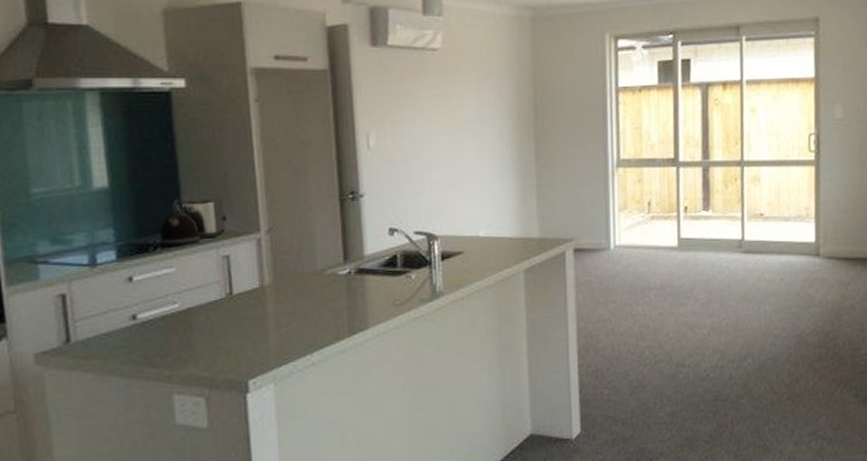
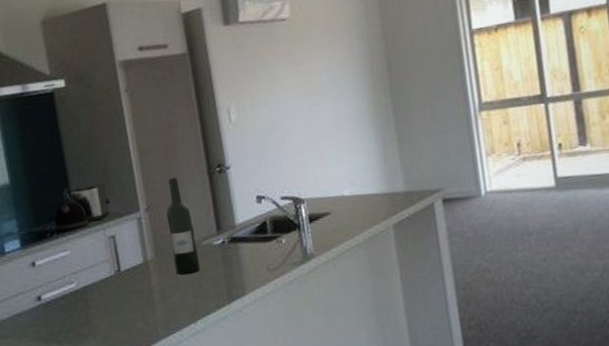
wine bottle: none [290,200,322,303] -> present [166,177,201,275]

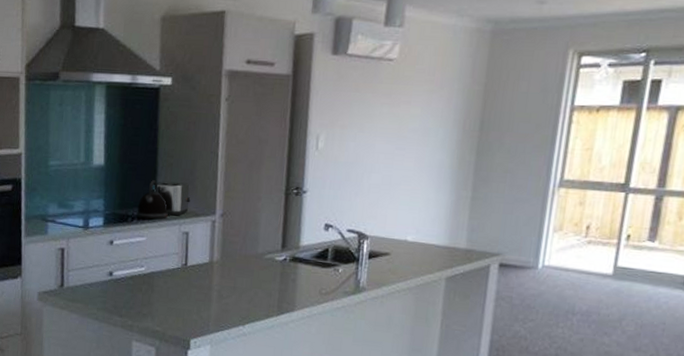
wine bottle: present [166,177,201,275] -> none [236,190,263,282]

